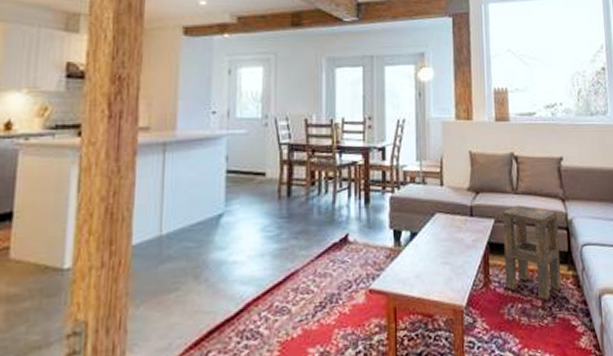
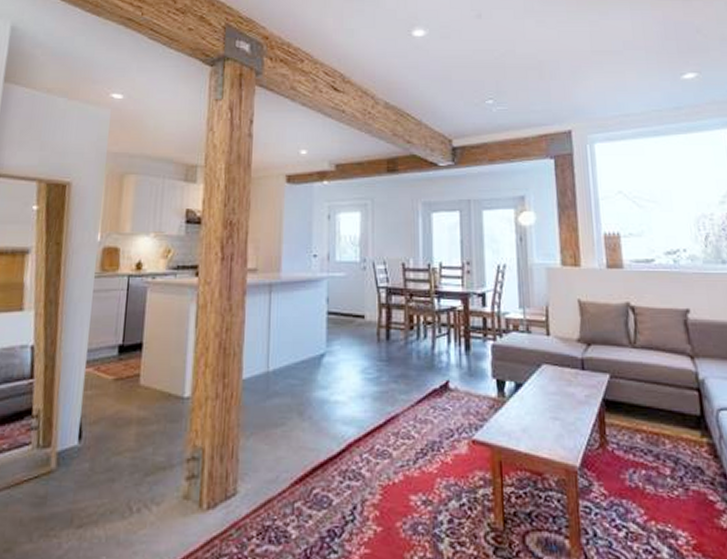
side table: present [502,205,562,301] -> none [619,360,695,469]

